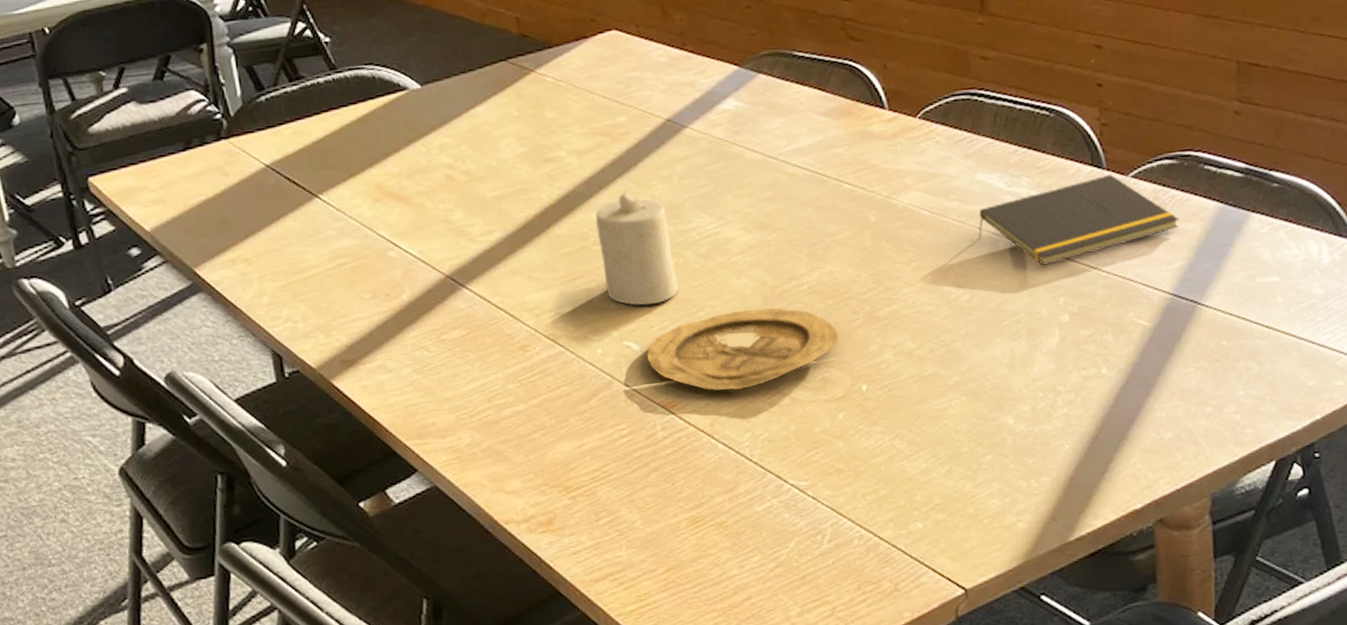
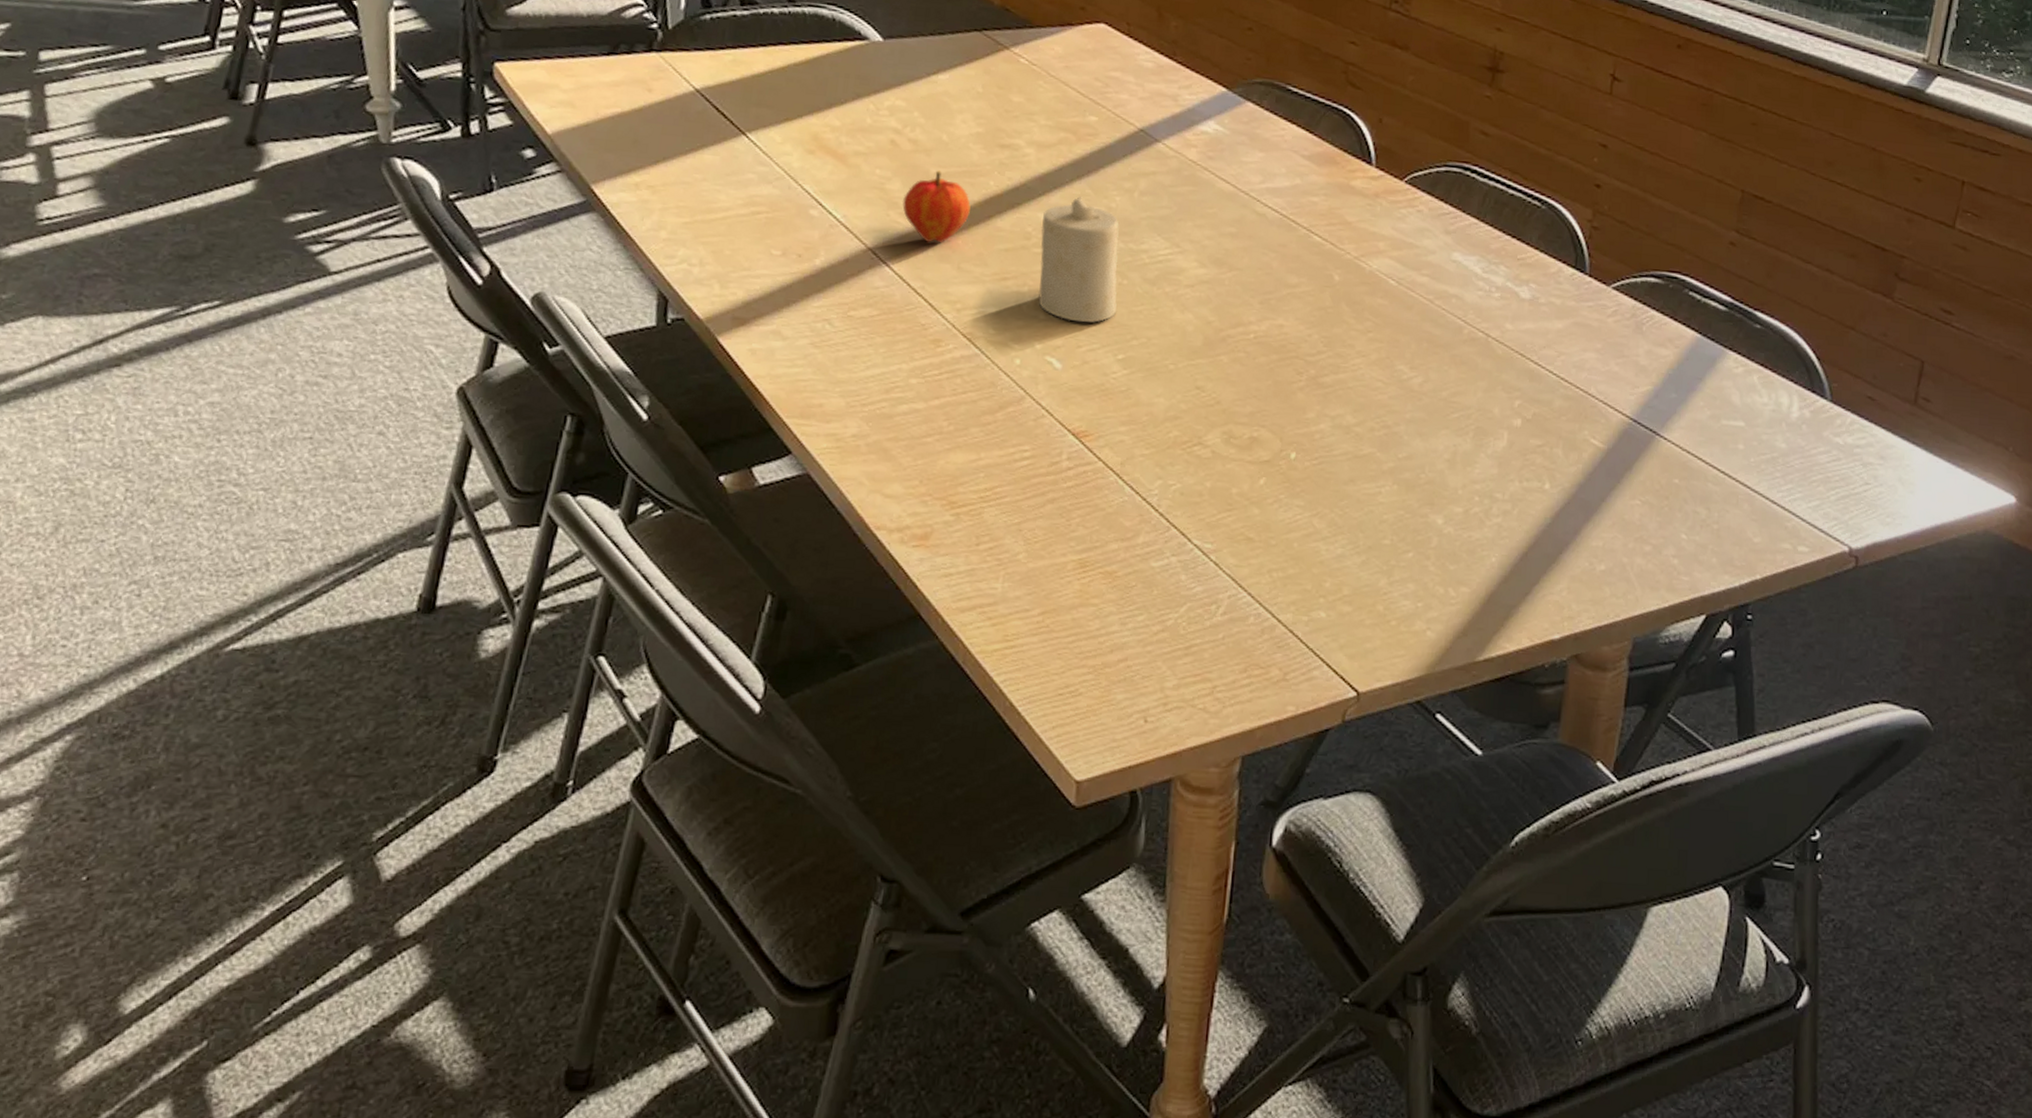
fruit: none [467,194,530,261] -> present [902,170,971,243]
plate: present [646,307,839,391] -> none [1066,346,1277,433]
notepad: present [978,174,1180,265] -> none [1443,281,1654,363]

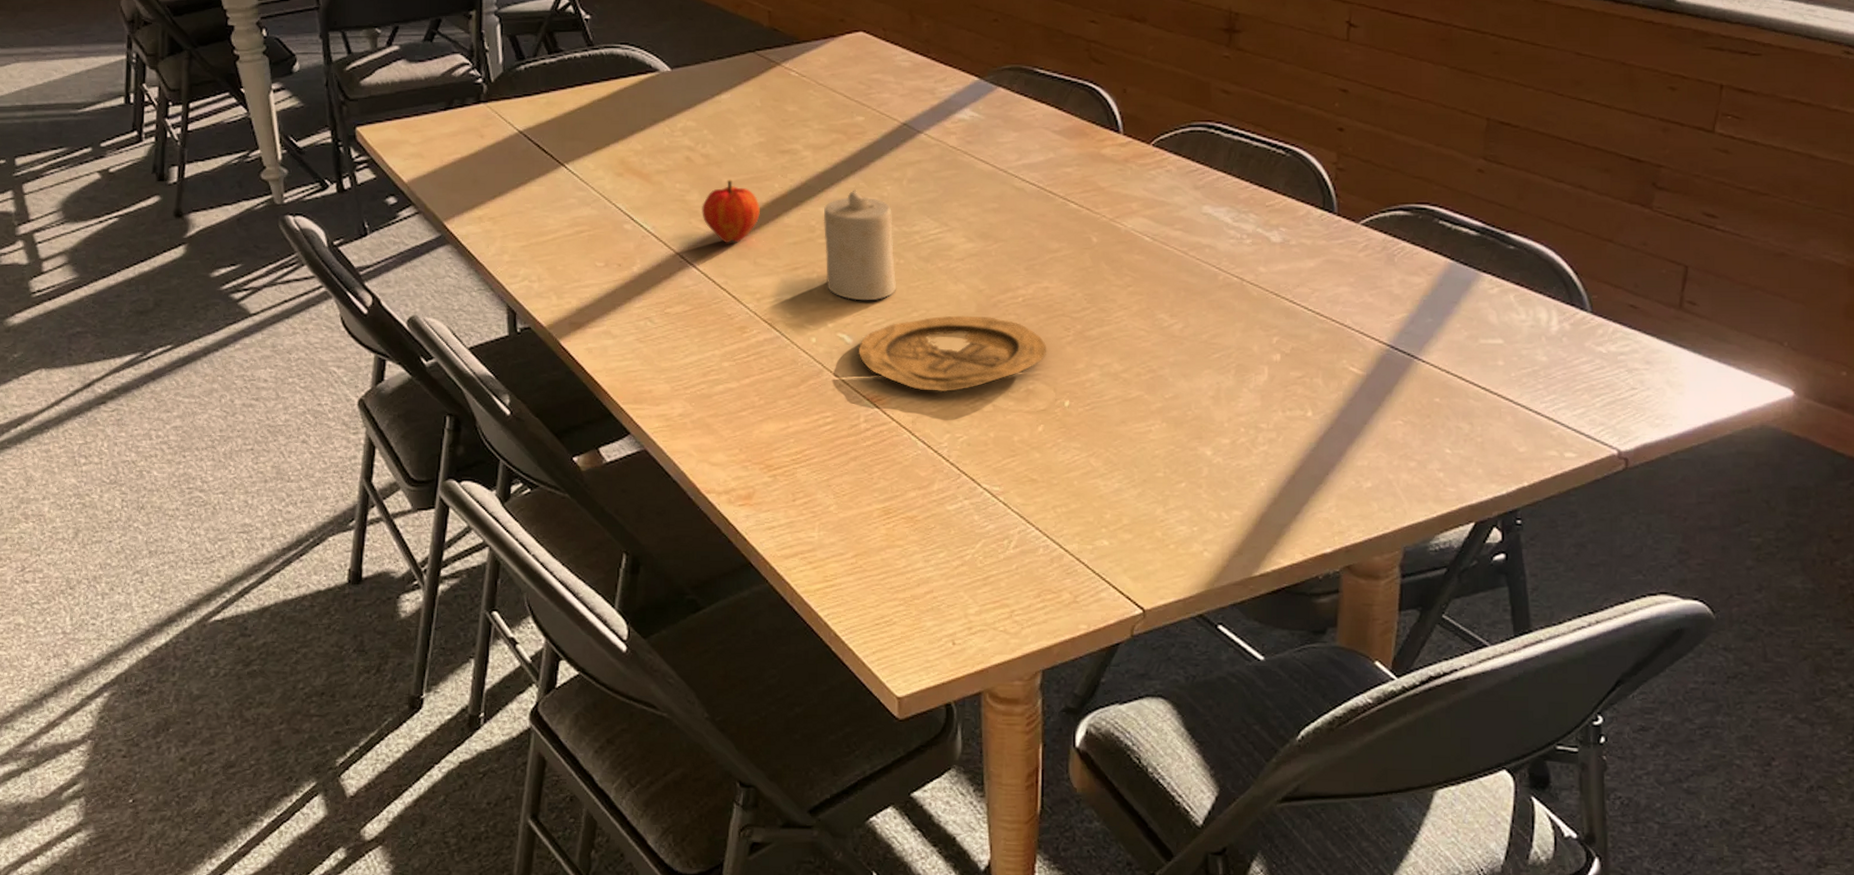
plate: none [1066,346,1277,433] -> present [858,315,1047,392]

